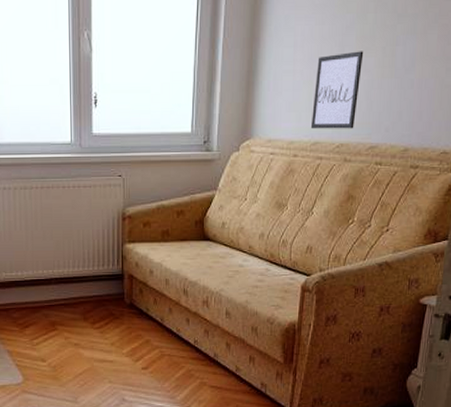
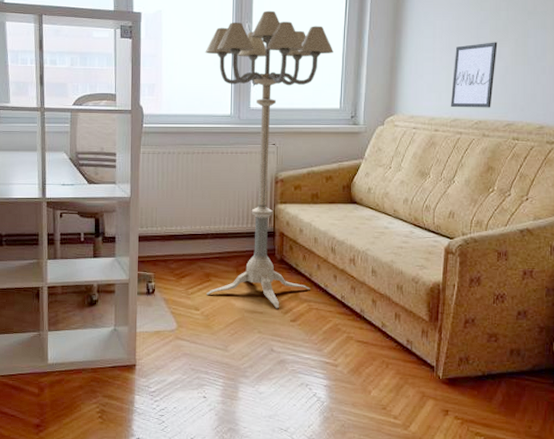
floor lamp: none [39,15,184,357] -> present [205,10,333,309]

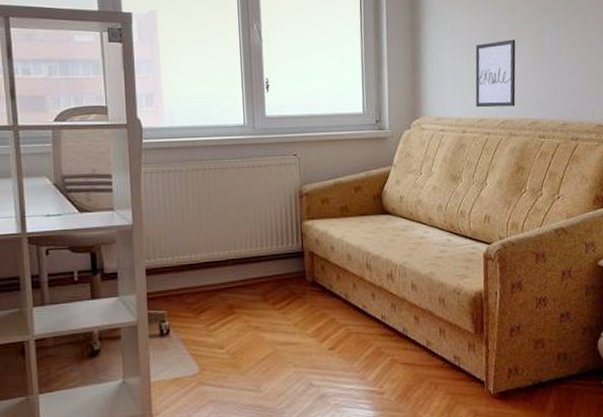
floor lamp: present [205,10,333,309] -> none [209,9,351,338]

